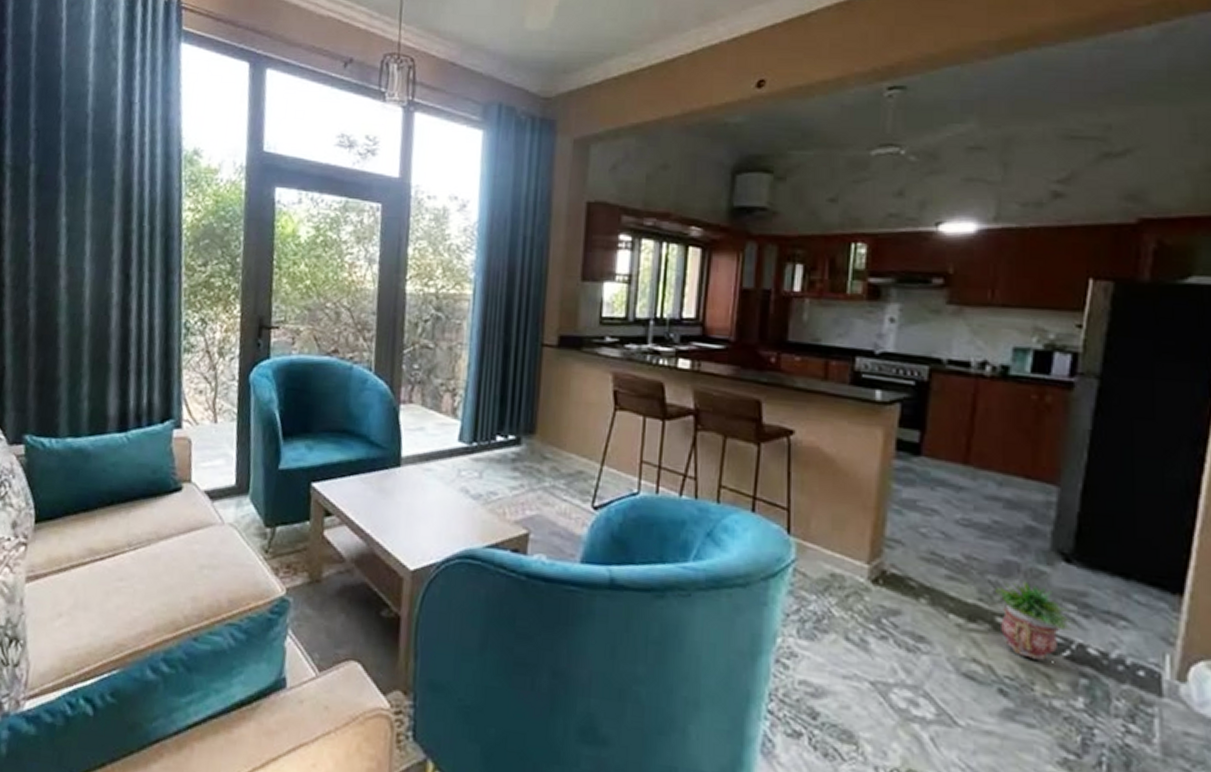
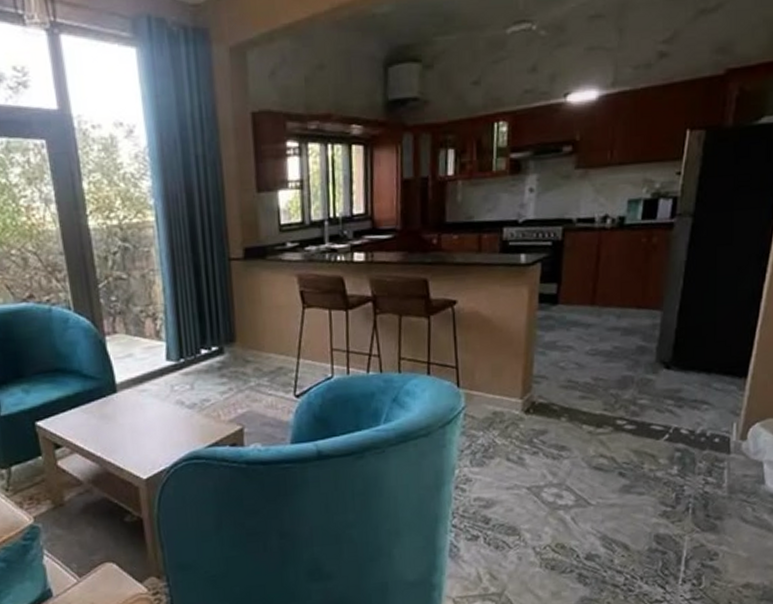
potted plant: present [995,580,1074,660] -> none [616,389,671,446]

